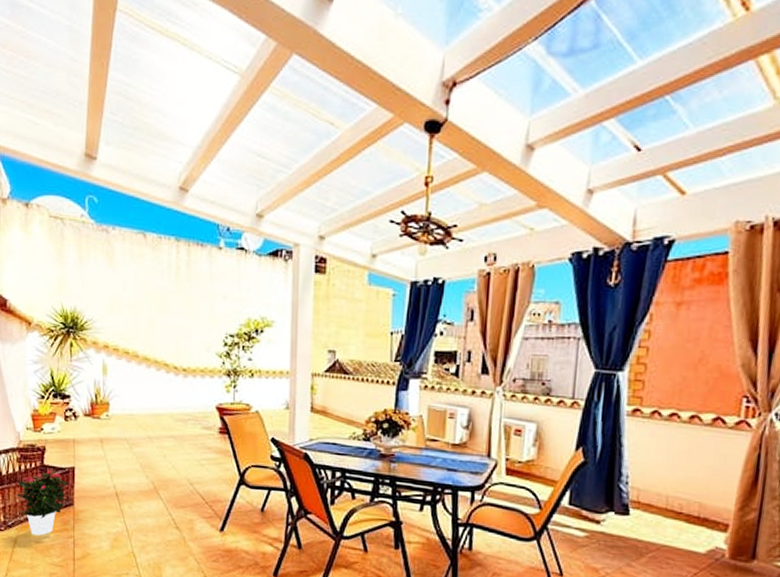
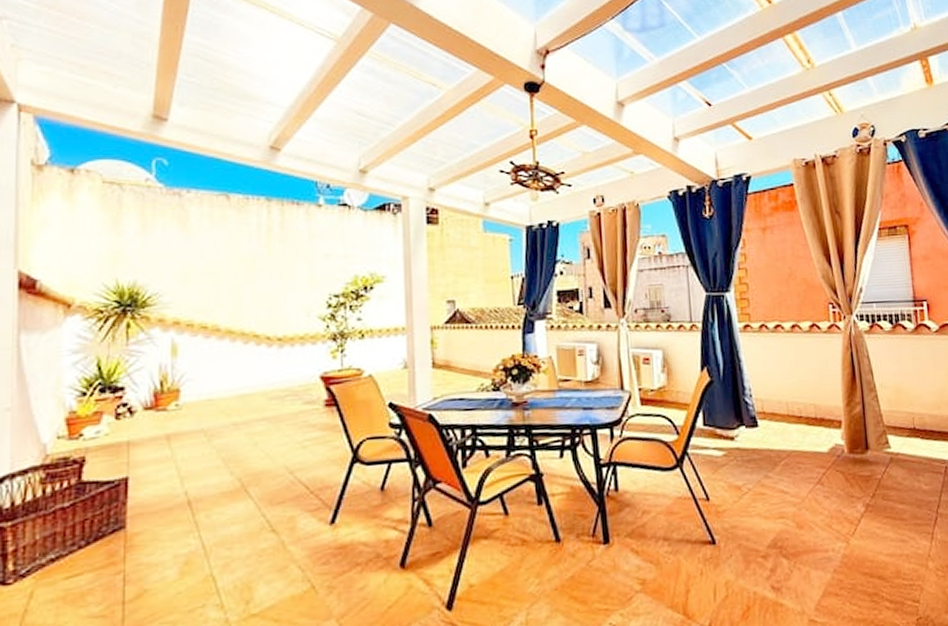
potted flower: present [17,469,67,536] -> none [37,485,116,581]

